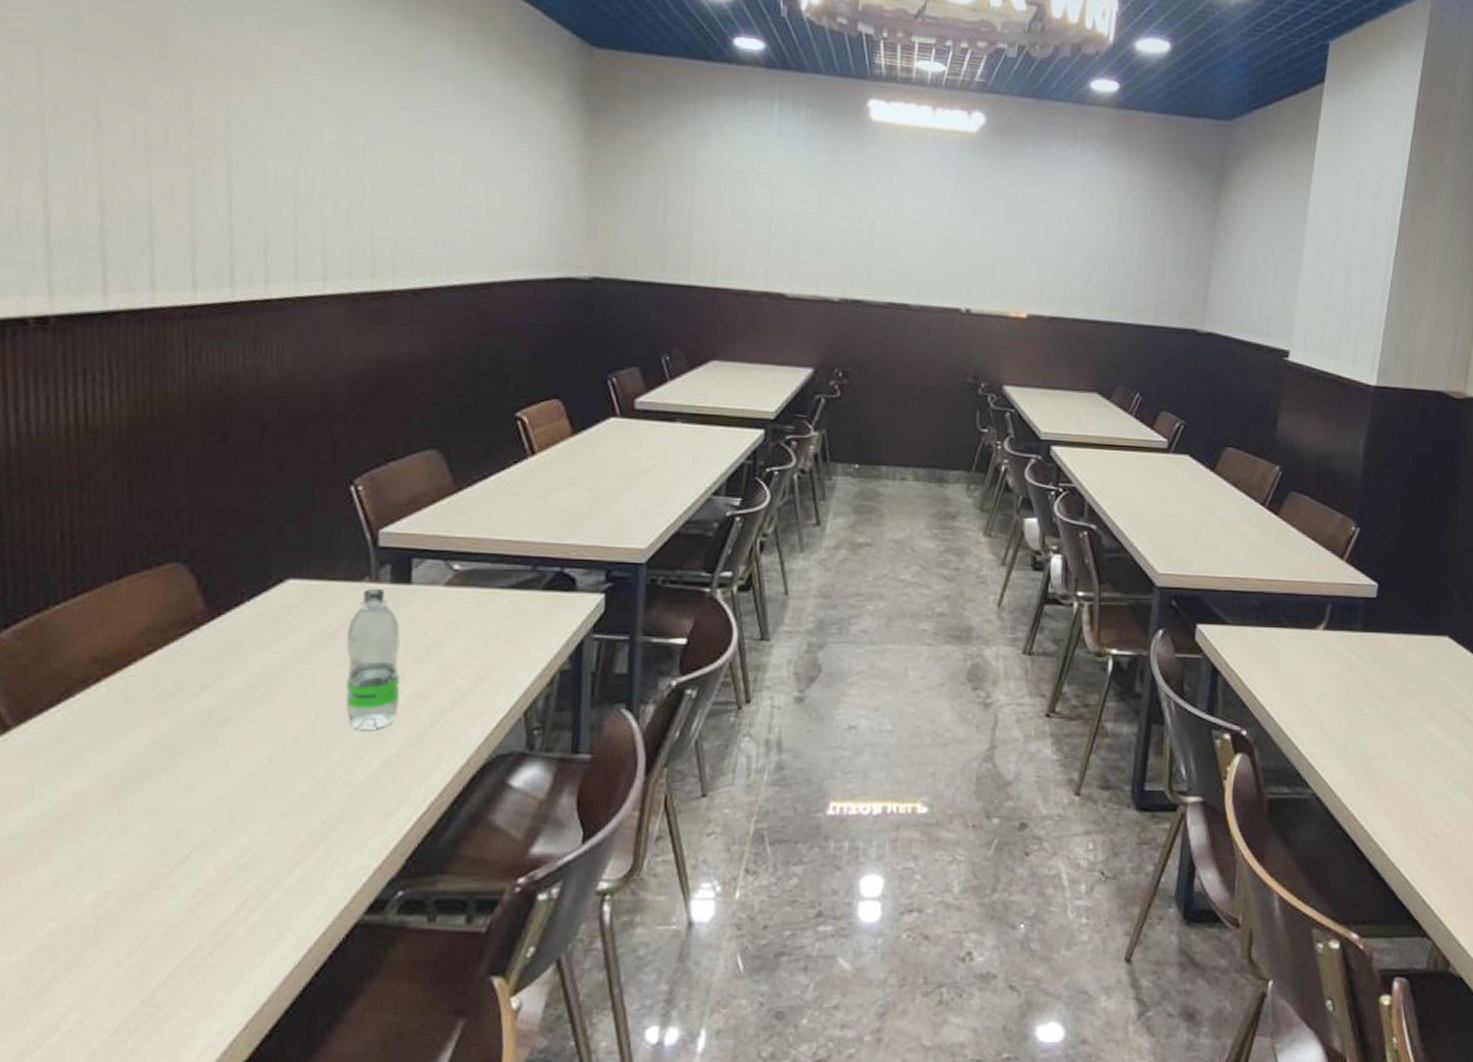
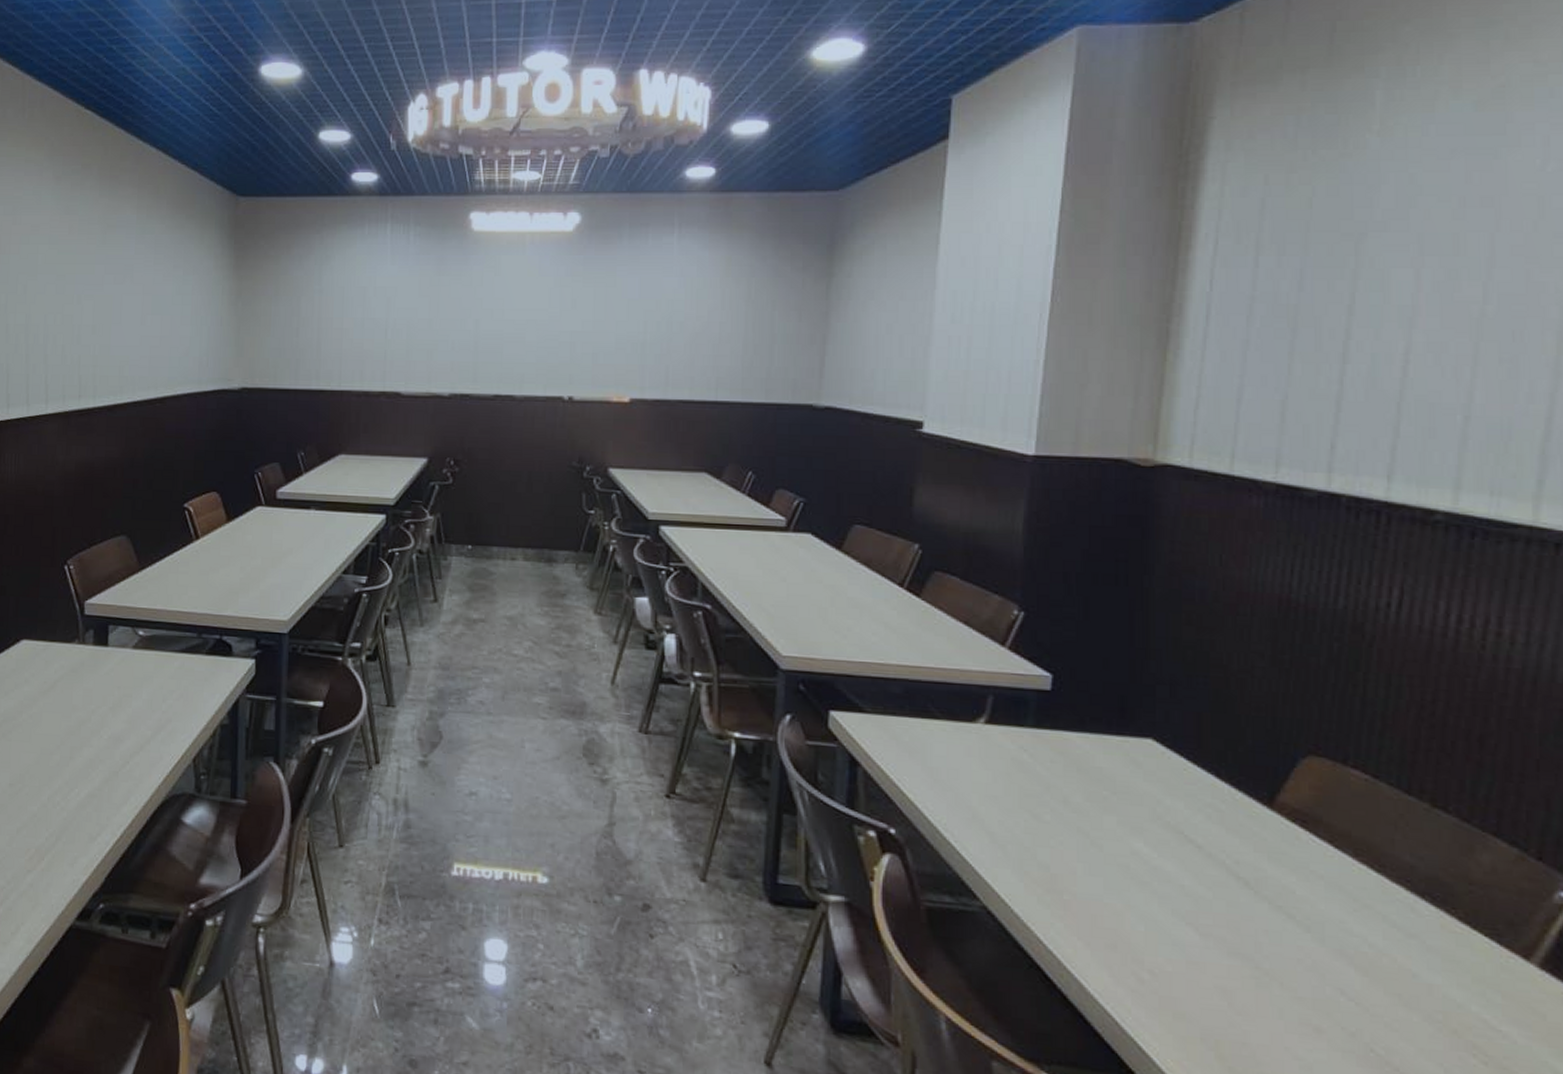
bottle: present [345,588,401,730] -> none [62,648,101,766]

